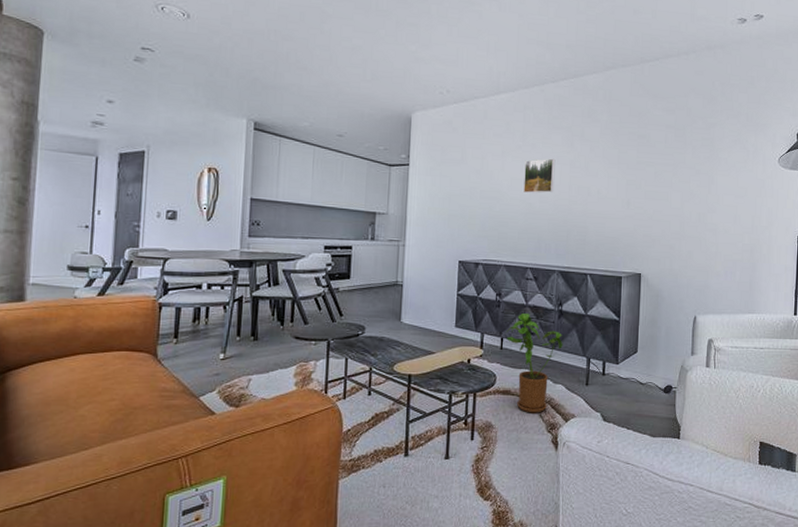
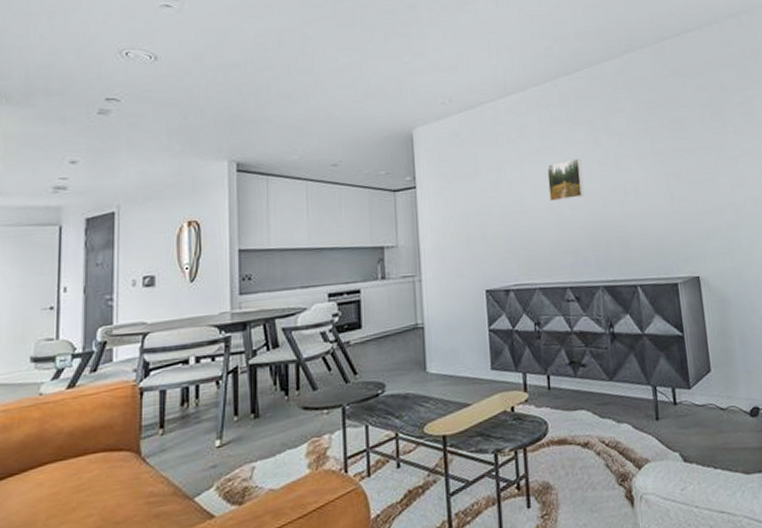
house plant: present [506,313,563,413] -> none [551,342,622,465]

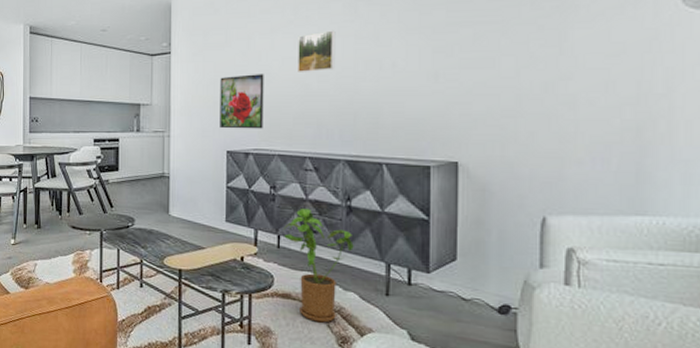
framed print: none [472,205,522,267] -> present [220,74,264,129]
house plant: none [551,342,622,465] -> present [283,209,354,323]

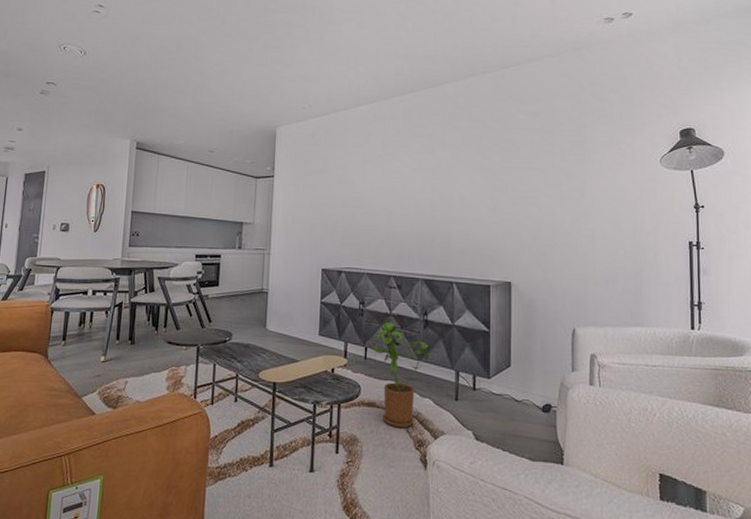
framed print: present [220,74,264,129] -> none [316,200,356,250]
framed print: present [298,30,336,72] -> none [385,166,417,201]

